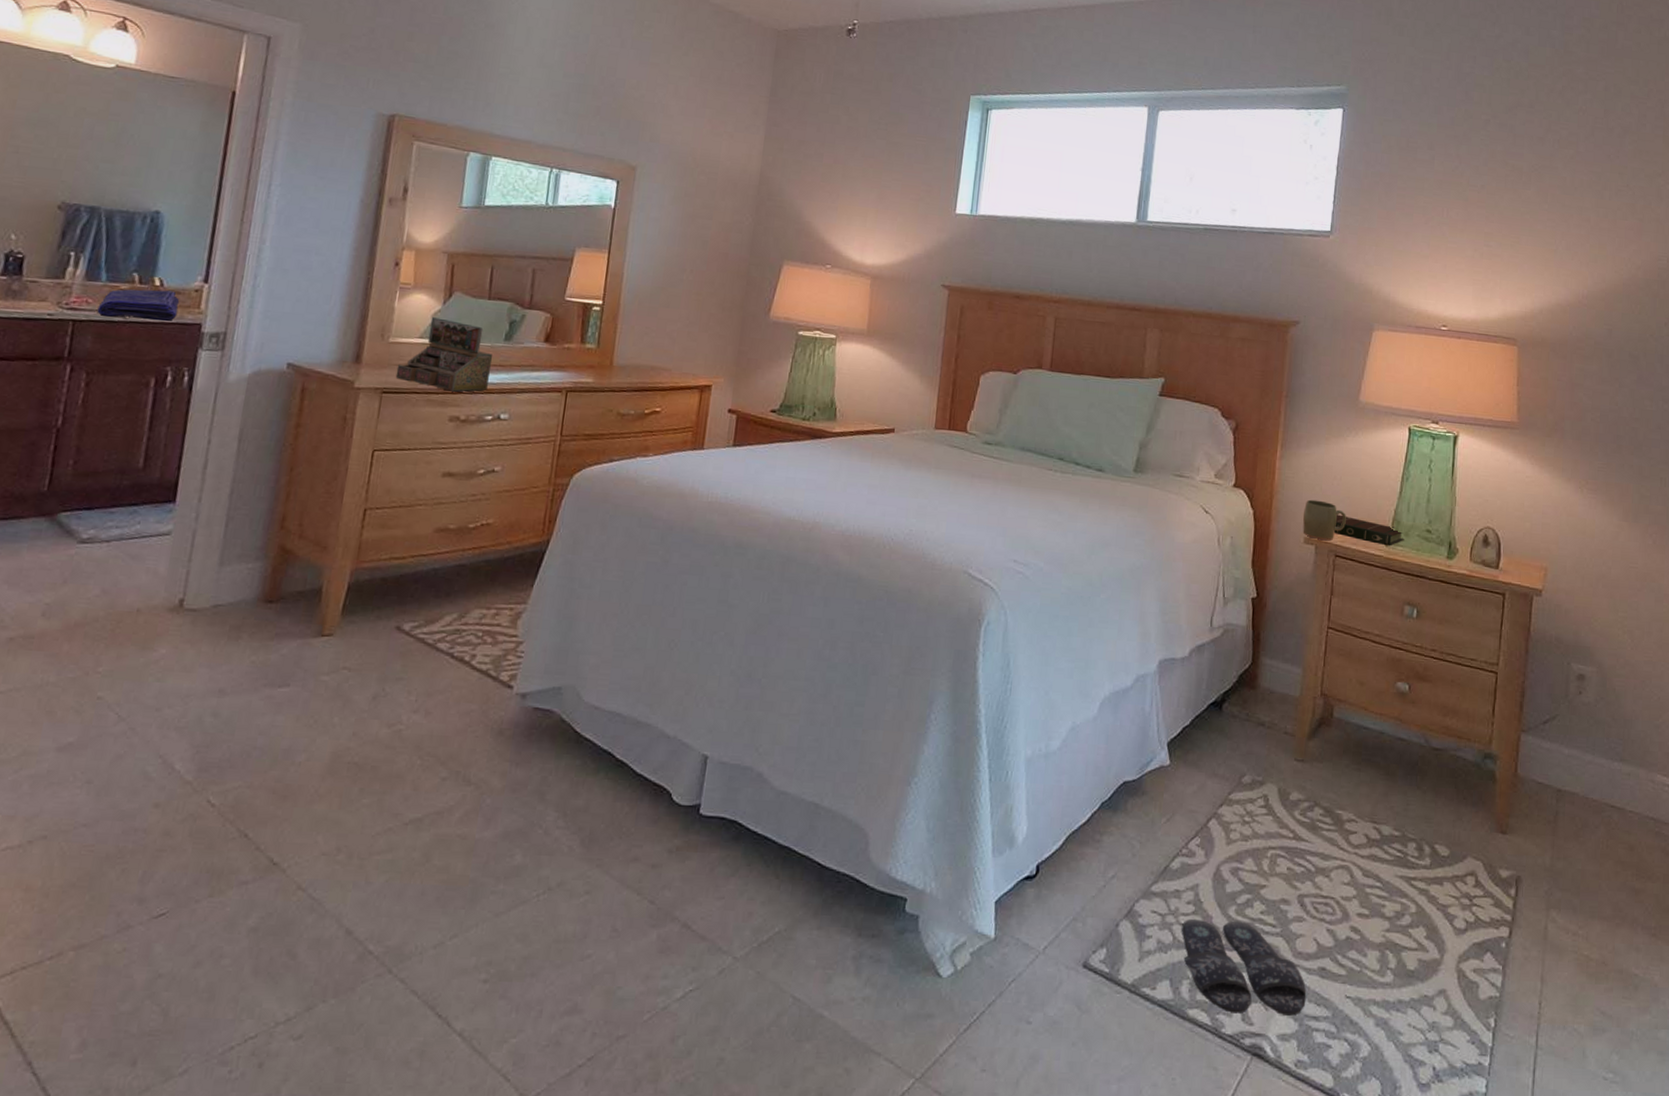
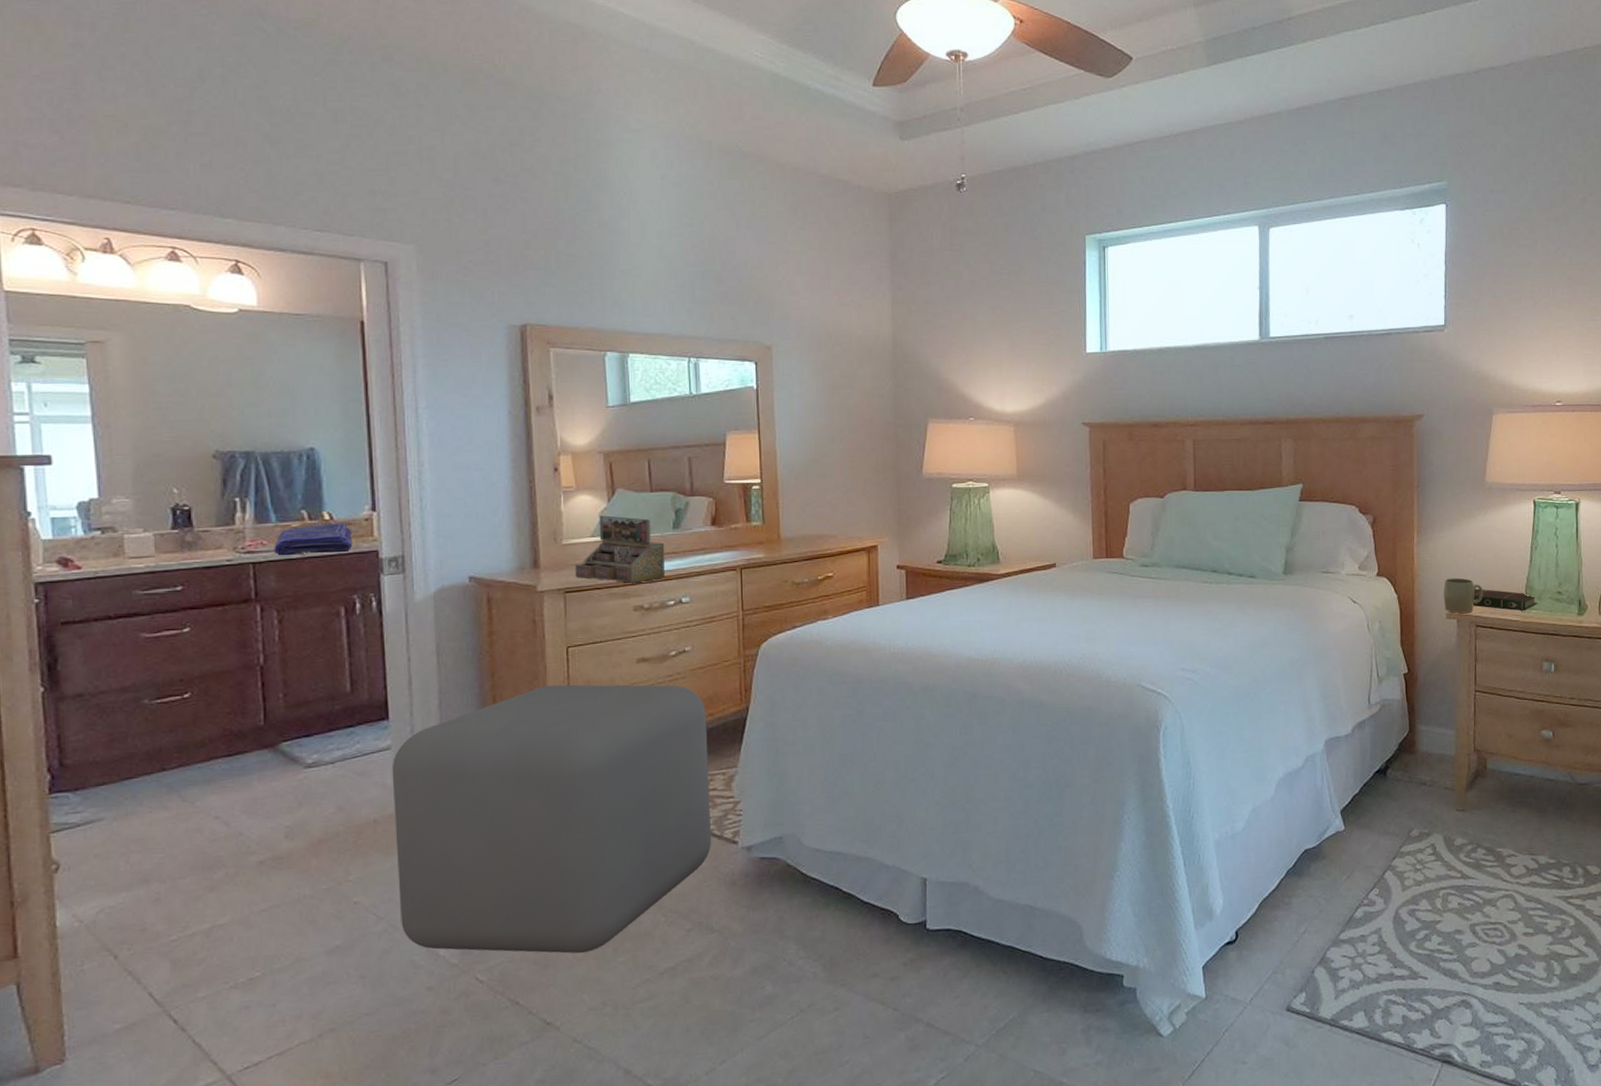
cube: none [141,488,505,789] -> present [391,684,712,954]
slippers: present [1182,918,1307,1016] -> none [1370,954,1485,1030]

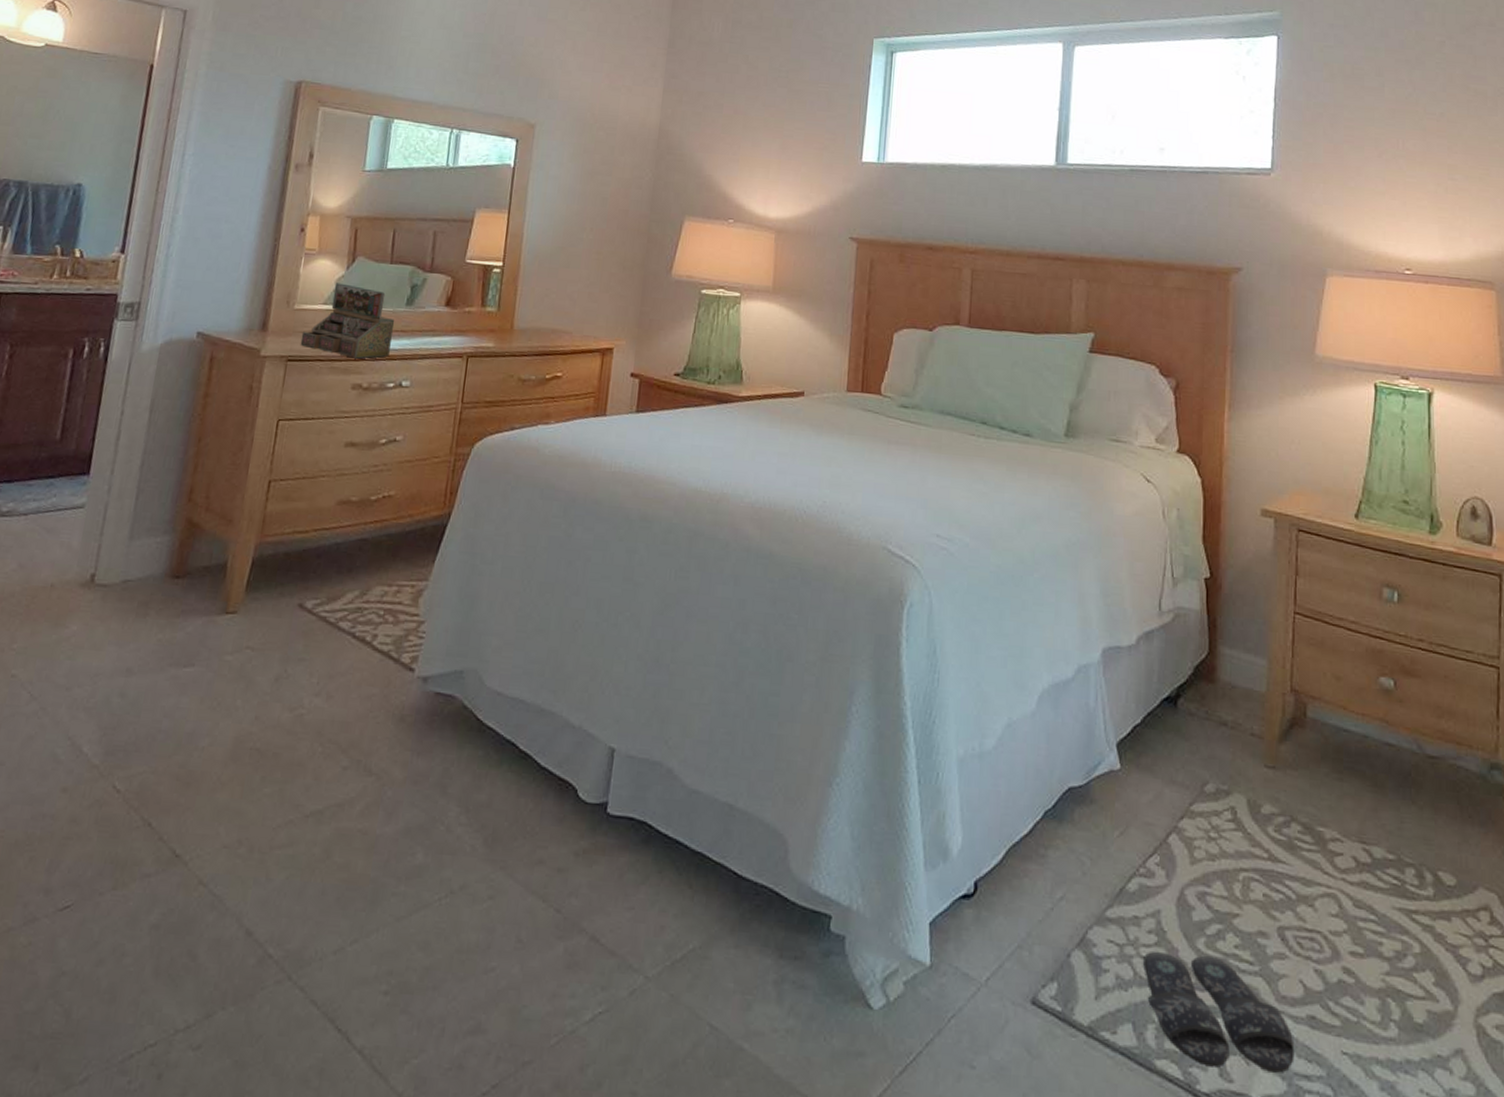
towel: present [274,523,353,555] -> none [22,261,98,292]
cube: present [391,684,712,954] -> none [52,459,406,776]
slippers: none [1370,954,1485,1030] -> present [1143,951,1295,1073]
mug: present [1444,578,1483,613] -> none [1259,466,1308,512]
book: present [1473,588,1538,611] -> none [1296,483,1378,520]

